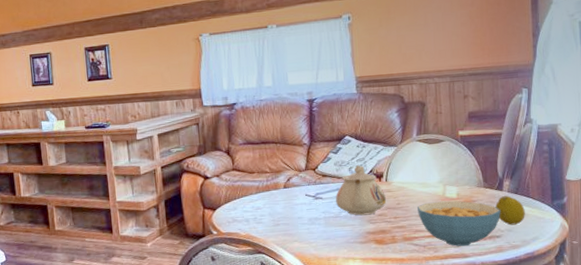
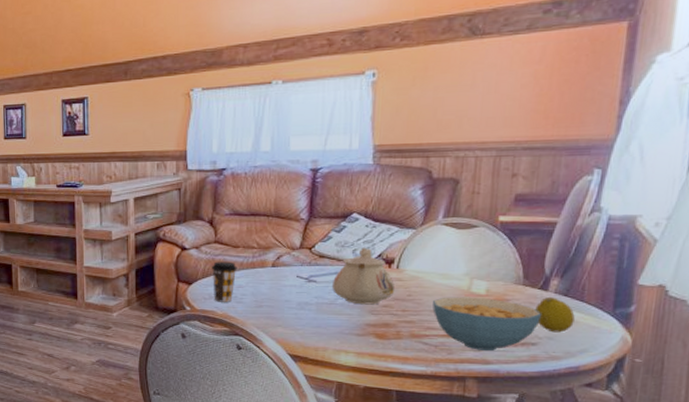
coffee cup: none [232,186,255,224] -> present [212,261,237,302]

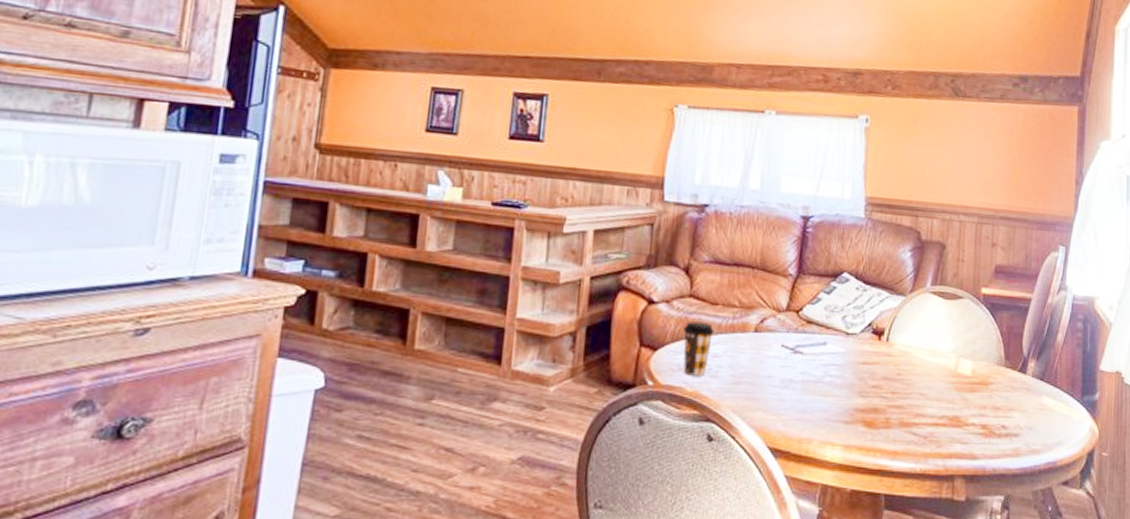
teapot: present [331,247,395,305] -> none [819,313,885,385]
cereal bowl: present [432,297,541,352] -> none [921,377,1021,444]
fruit: present [535,297,575,333] -> none [1016,381,1050,422]

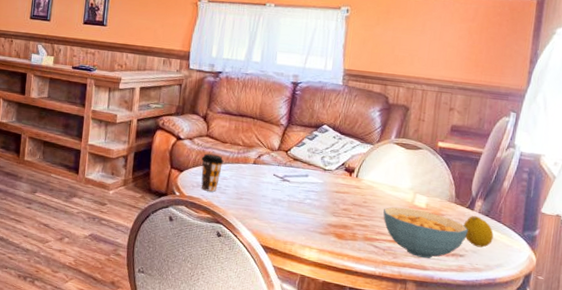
cereal bowl: none [921,377,1021,444] -> present [383,206,468,259]
fruit: none [1016,381,1050,422] -> present [463,216,494,248]

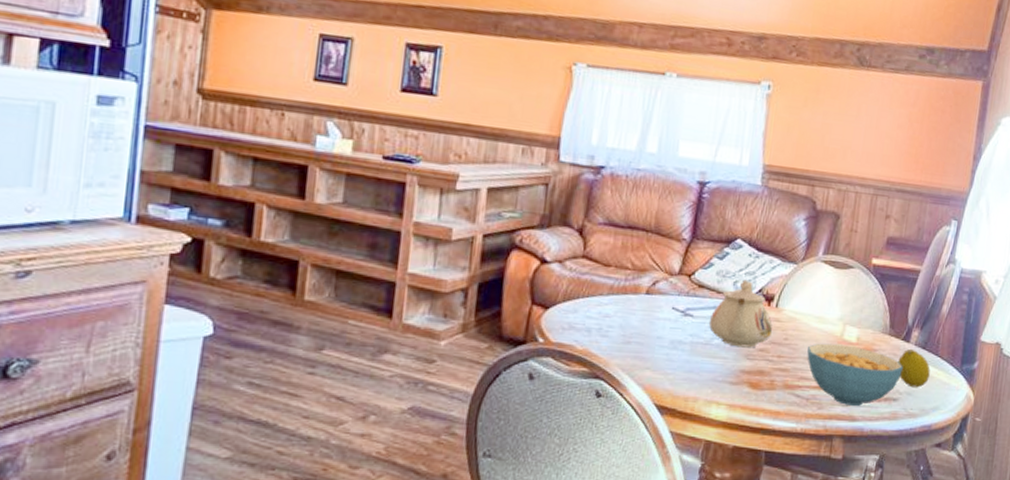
coffee cup: present [201,153,224,192] -> none [574,282,606,335]
teapot: none [302,155,354,208] -> present [708,279,773,348]

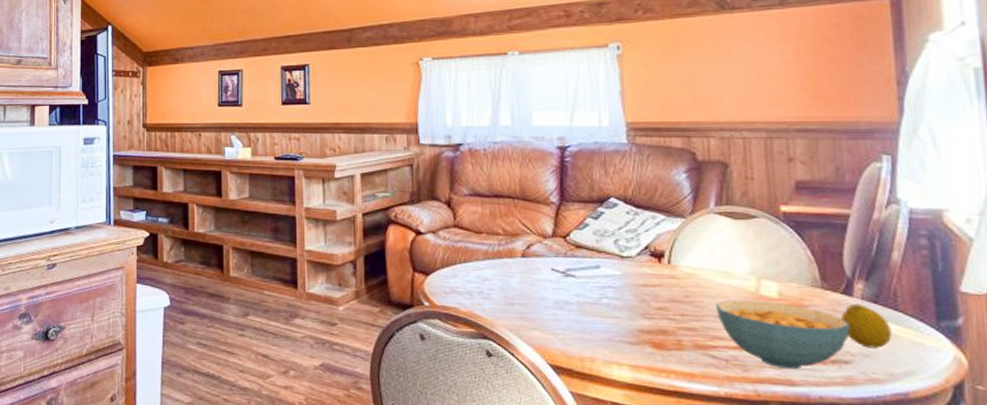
teapot: present [708,279,773,348] -> none [593,237,670,307]

